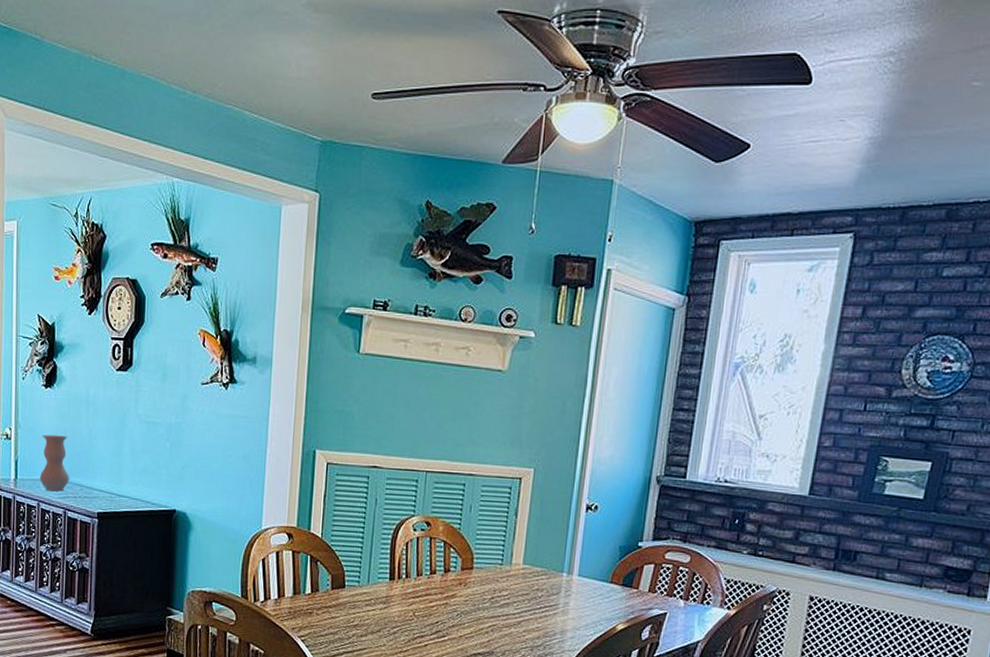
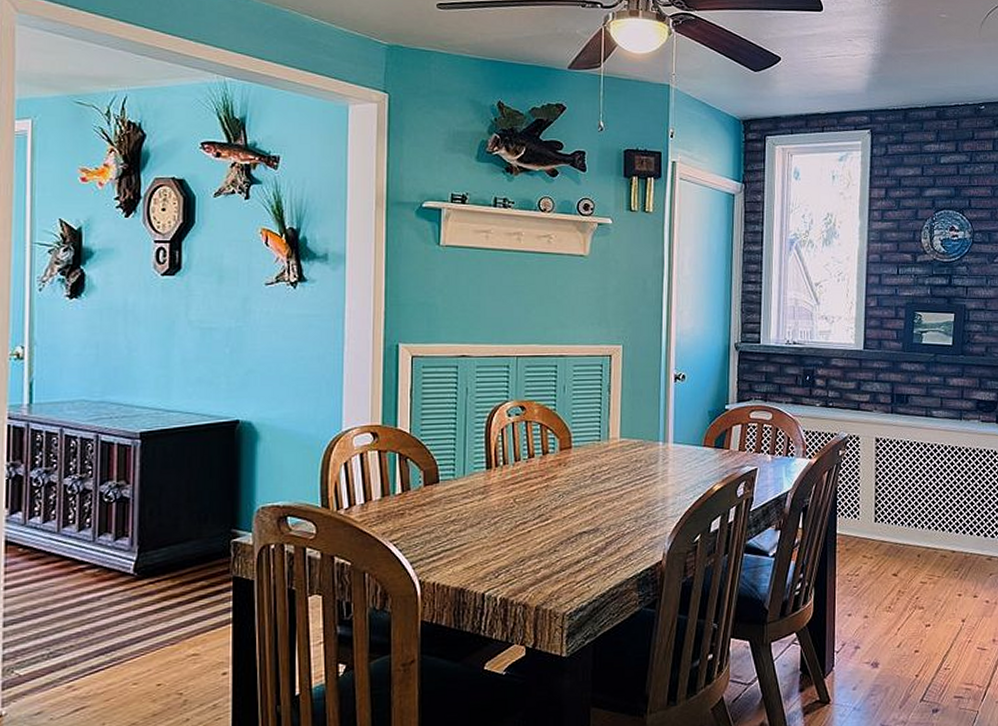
vase: present [39,434,69,492] -> none [62,350,103,414]

